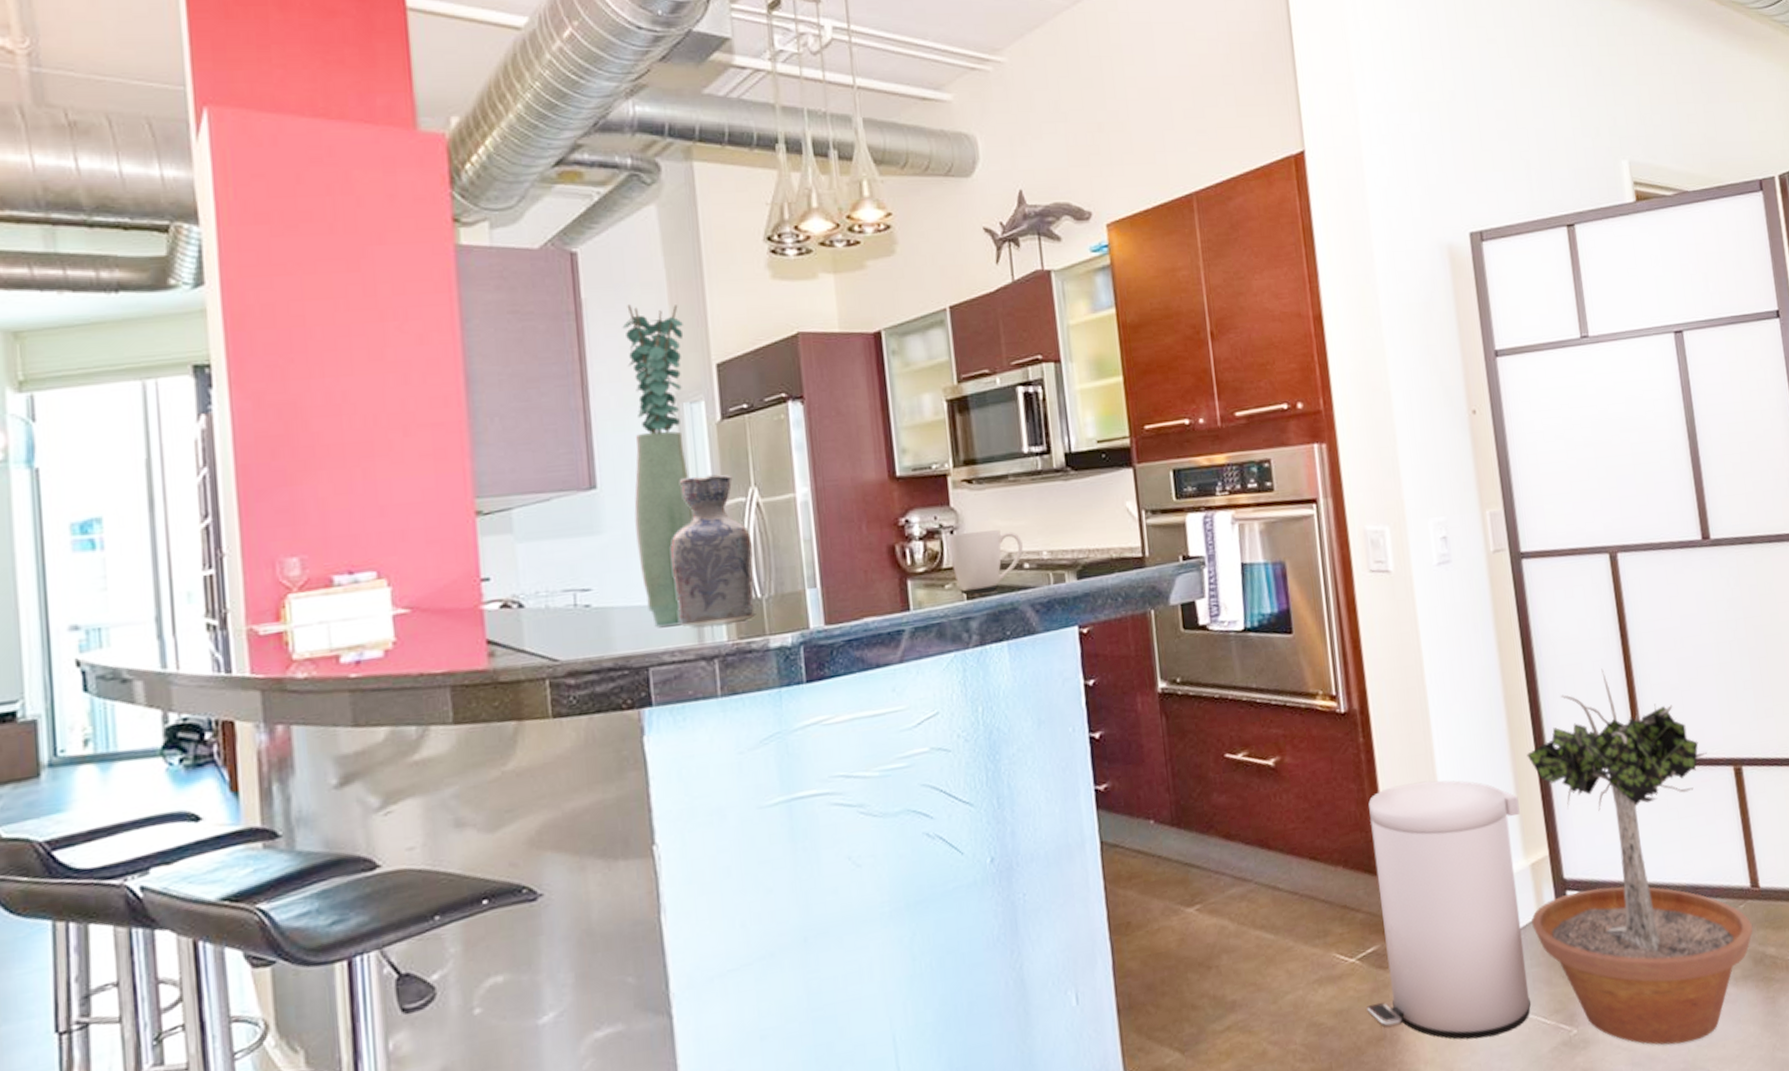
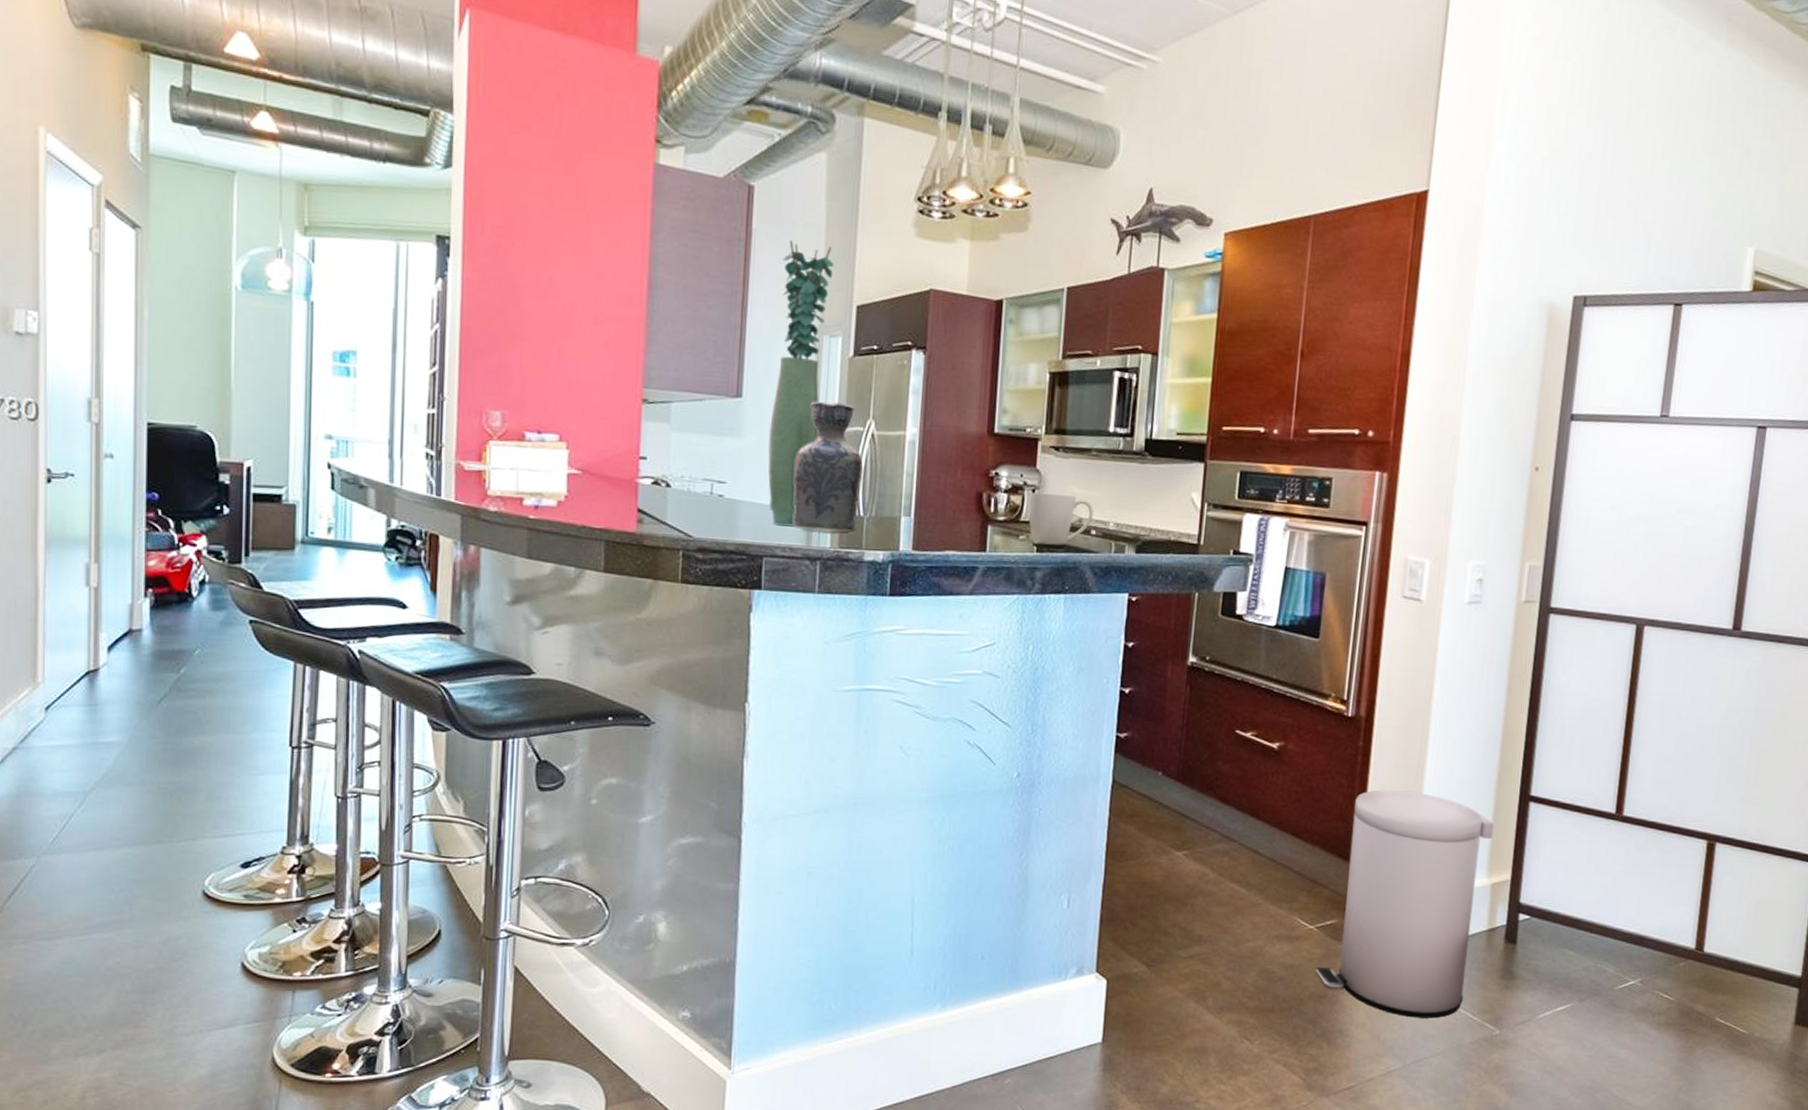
potted tree: present [1527,668,1753,1045] -> none [1480,727,1688,1066]

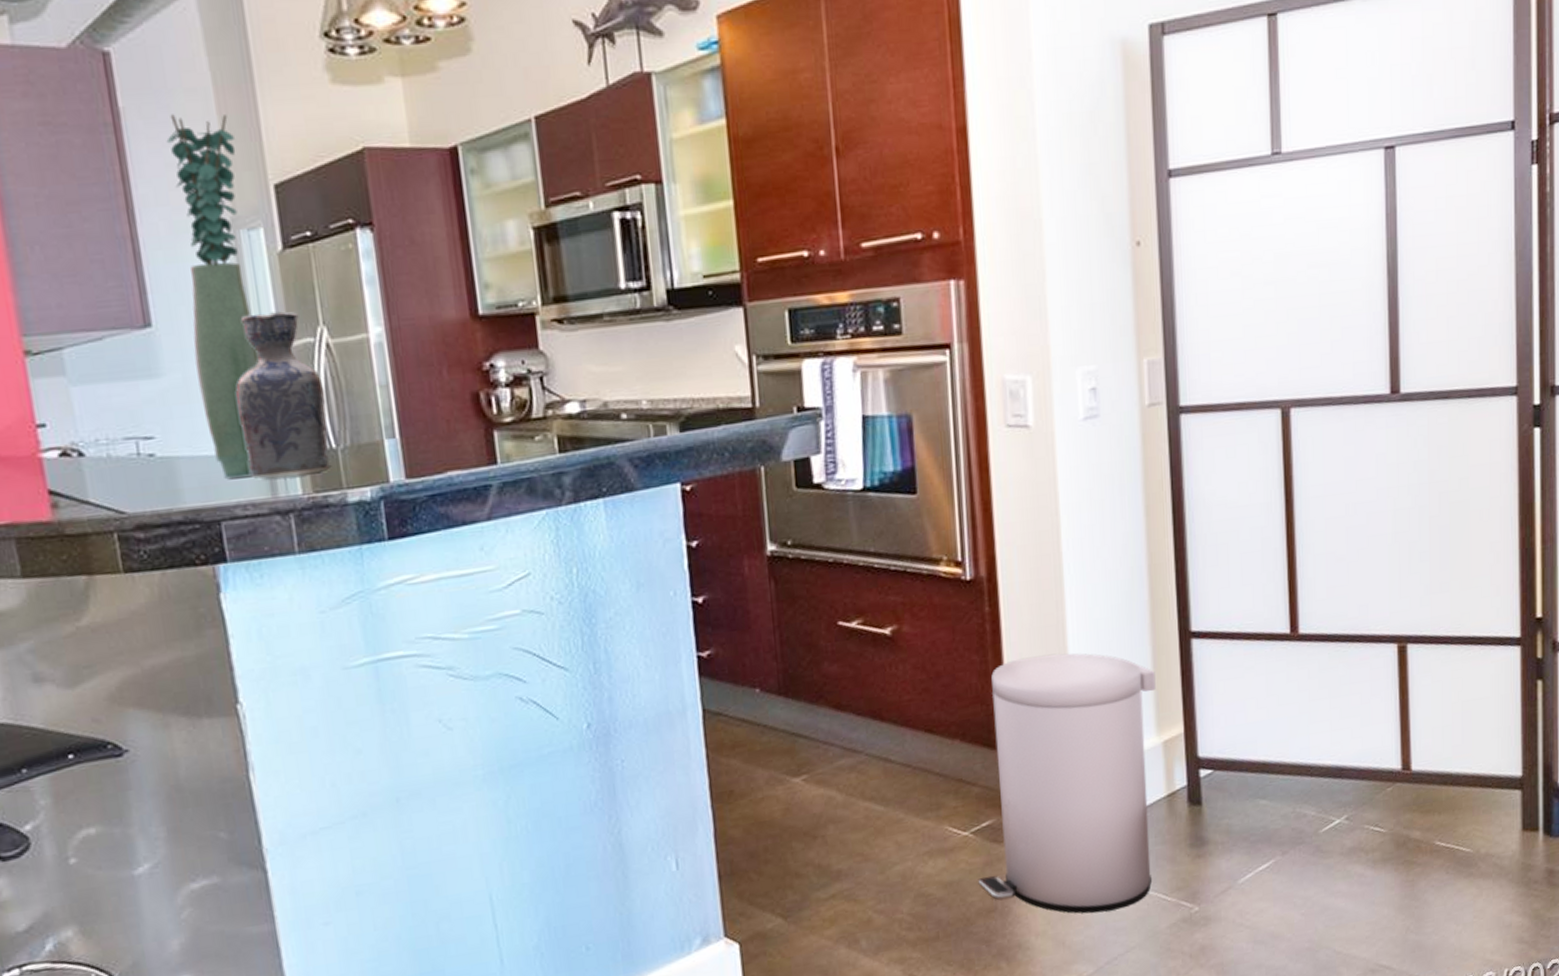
mug: present [1028,491,1093,551] -> none [537,376,620,448]

